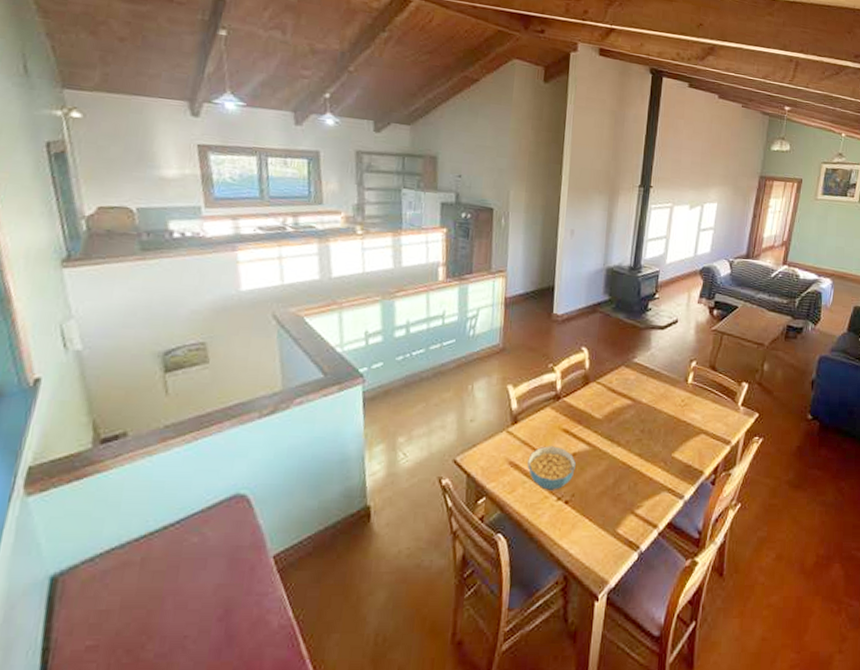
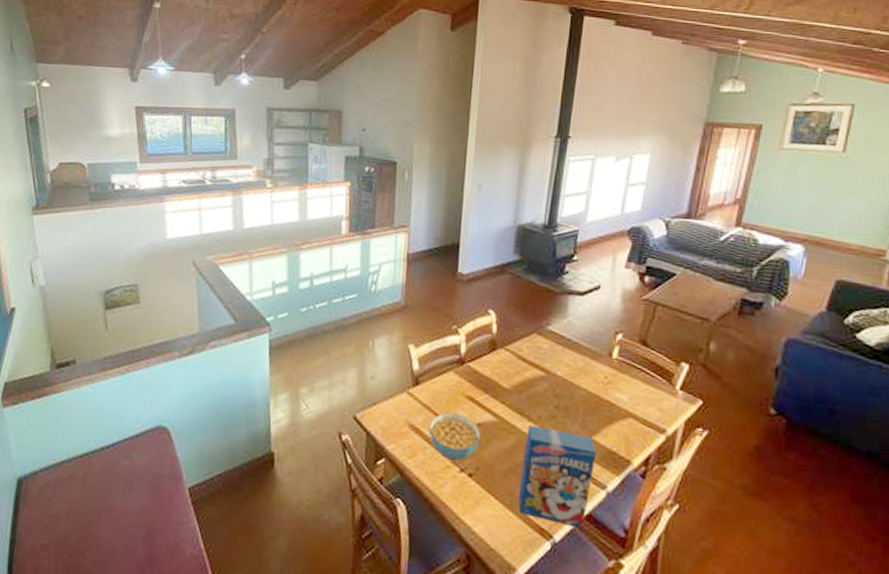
cereal box: none [610,449,676,537] -> present [518,424,597,529]

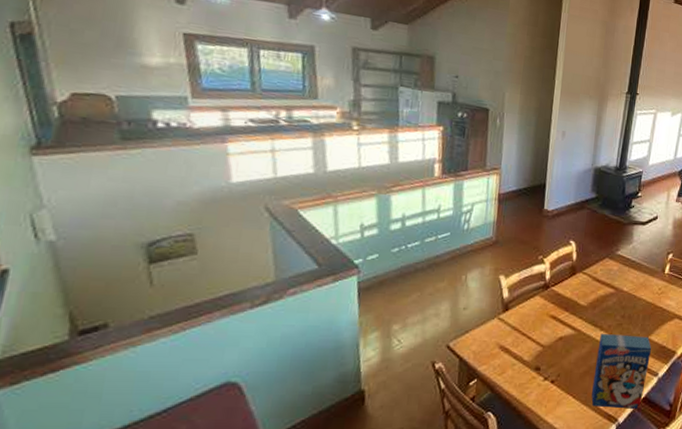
cereal bowl: present [429,412,481,461] -> none [517,331,562,371]

